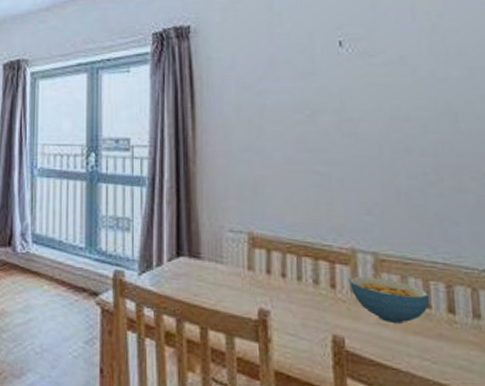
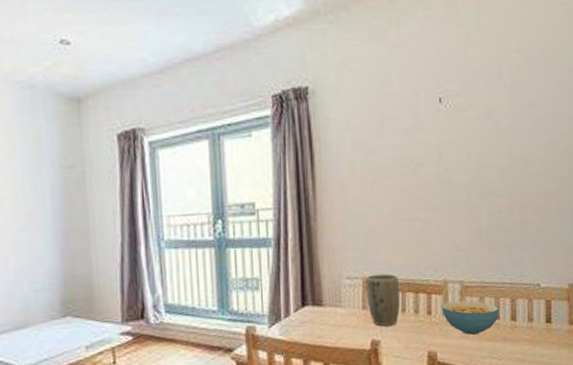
plant pot: none [252,230,295,295] -> present [366,273,400,327]

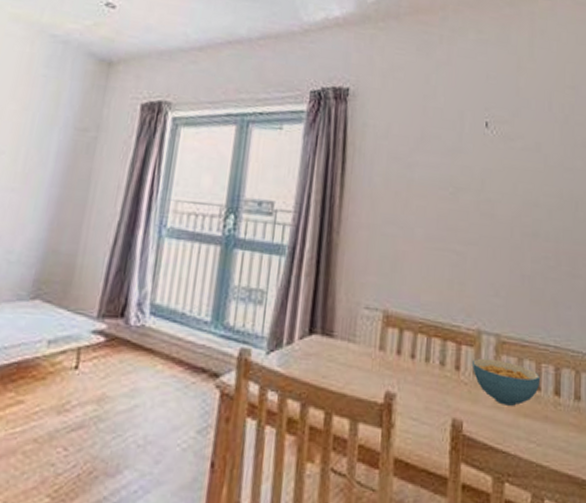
plant pot: present [366,273,400,327] -> none [385,308,425,377]

